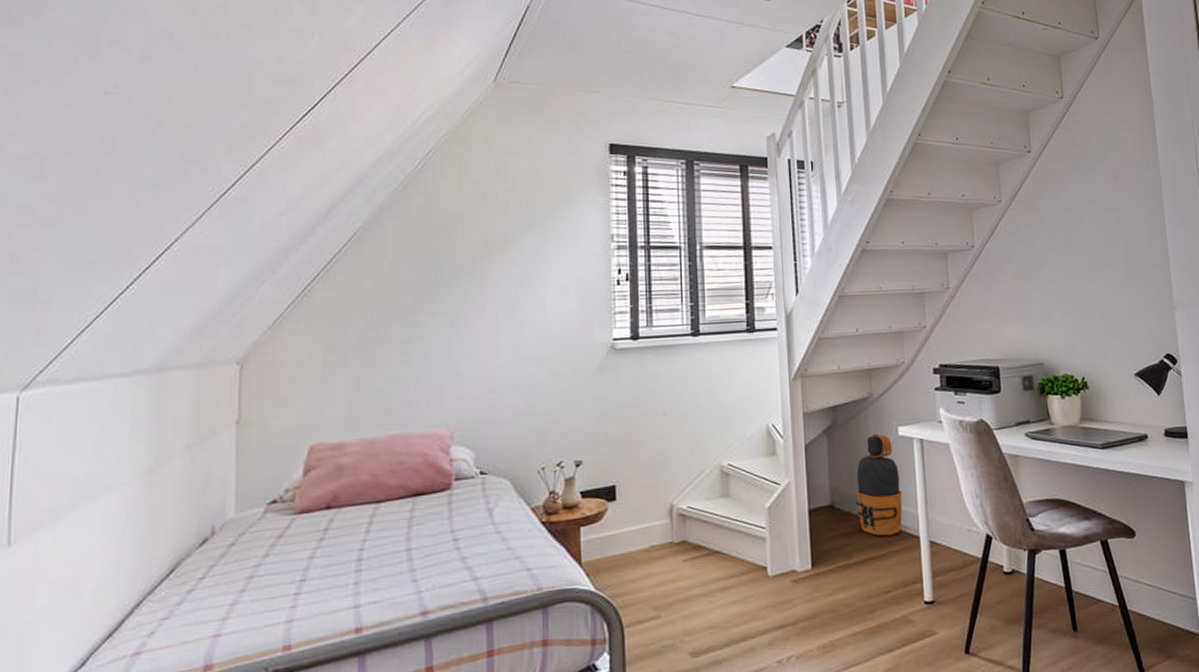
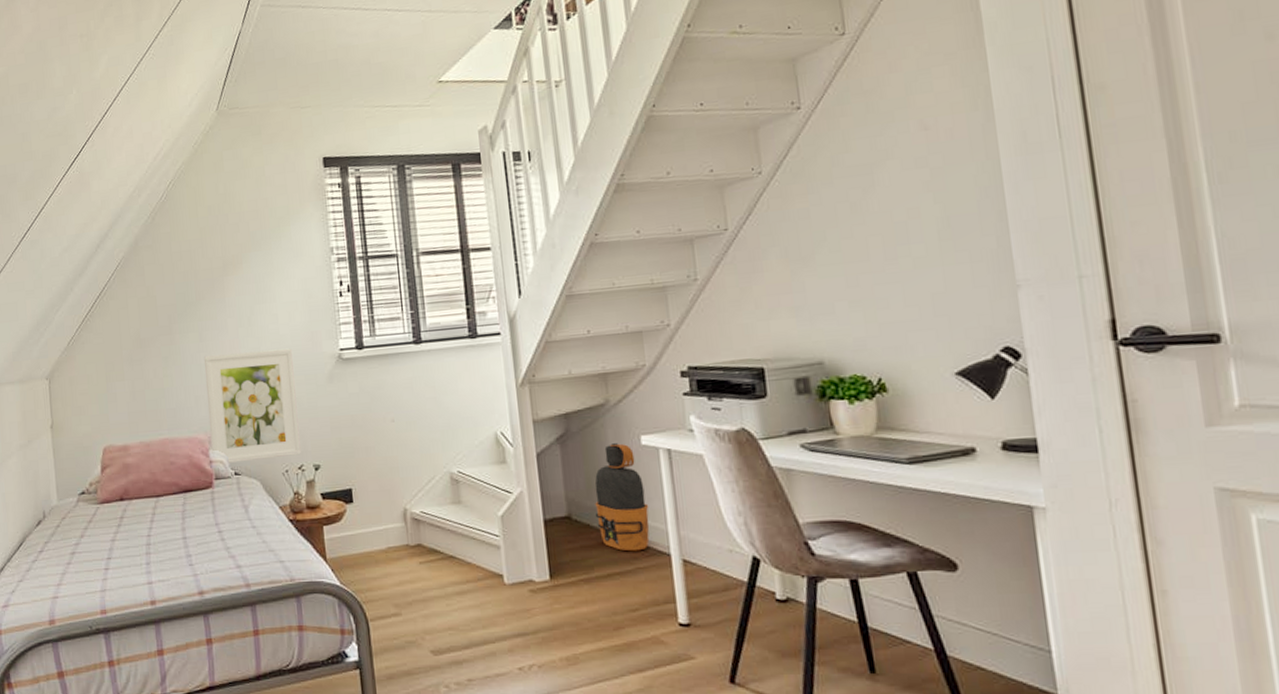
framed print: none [453,336,562,461] -> present [204,348,301,463]

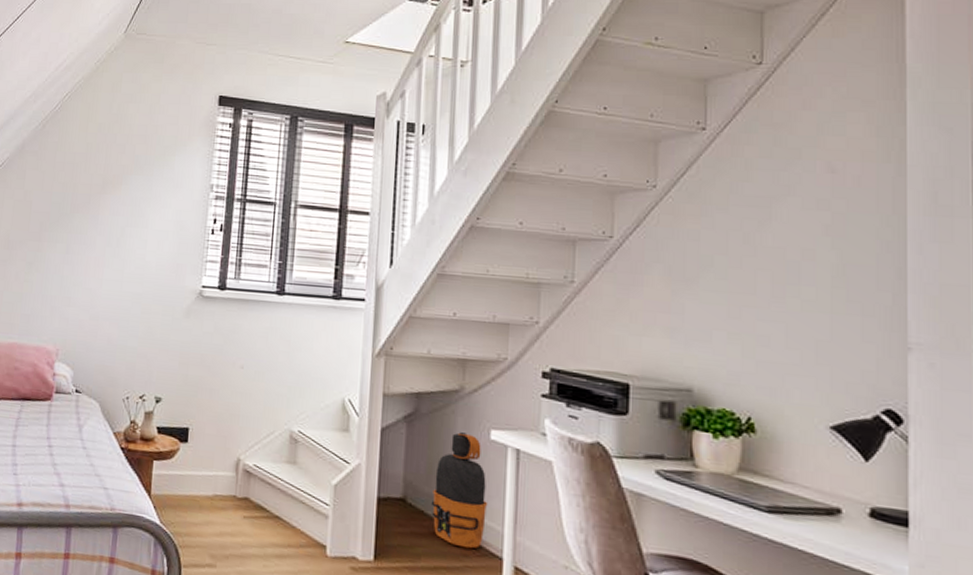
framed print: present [204,348,301,463] -> none [57,268,156,385]

